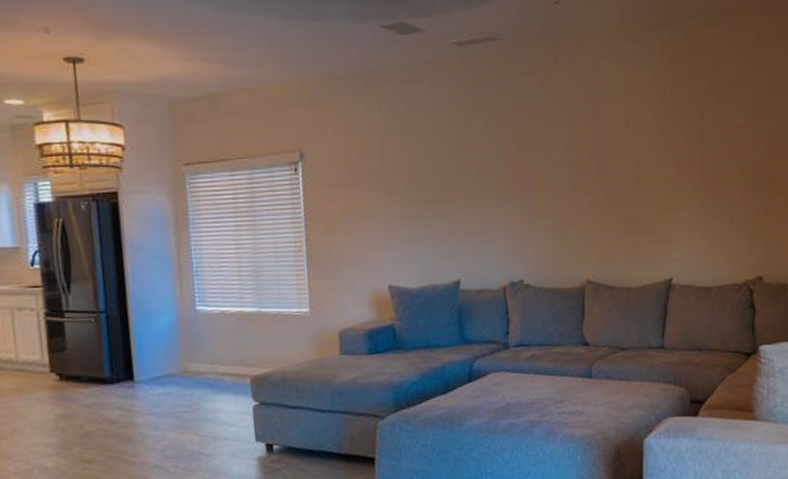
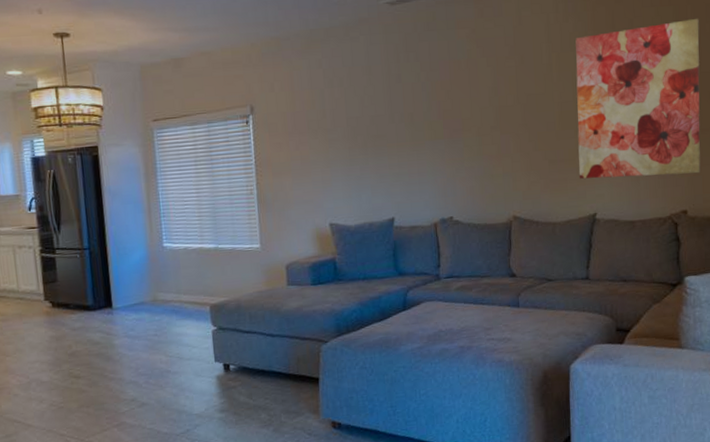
wall art: none [653,76,777,242] -> present [575,18,701,179]

